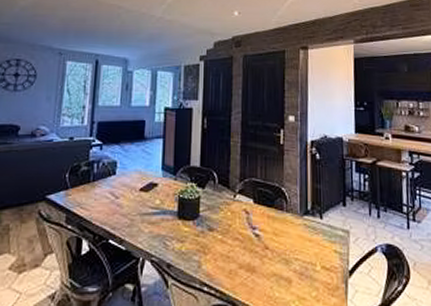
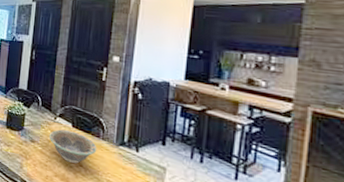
decorative bowl: none [229,209,282,247] -> present [49,129,97,164]

